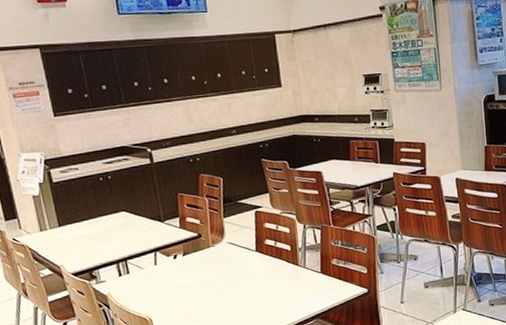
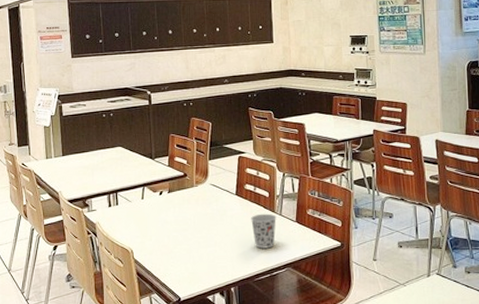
cup: none [274,267,301,303] -> present [251,213,276,249]

